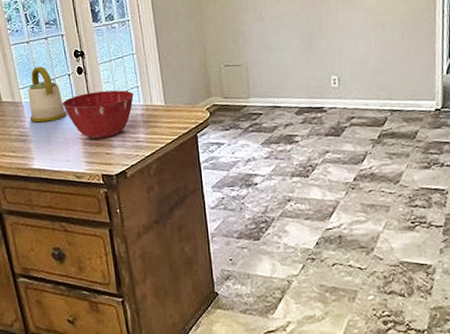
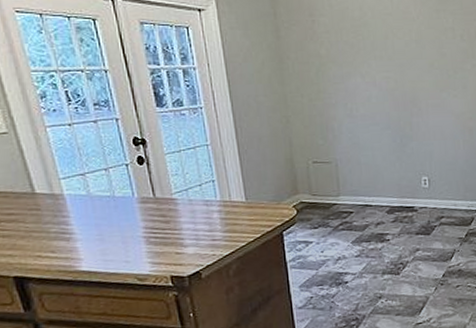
kettle: present [28,66,67,123] -> none [72,154,125,219]
mixing bowl: present [62,90,134,139] -> none [118,184,209,238]

